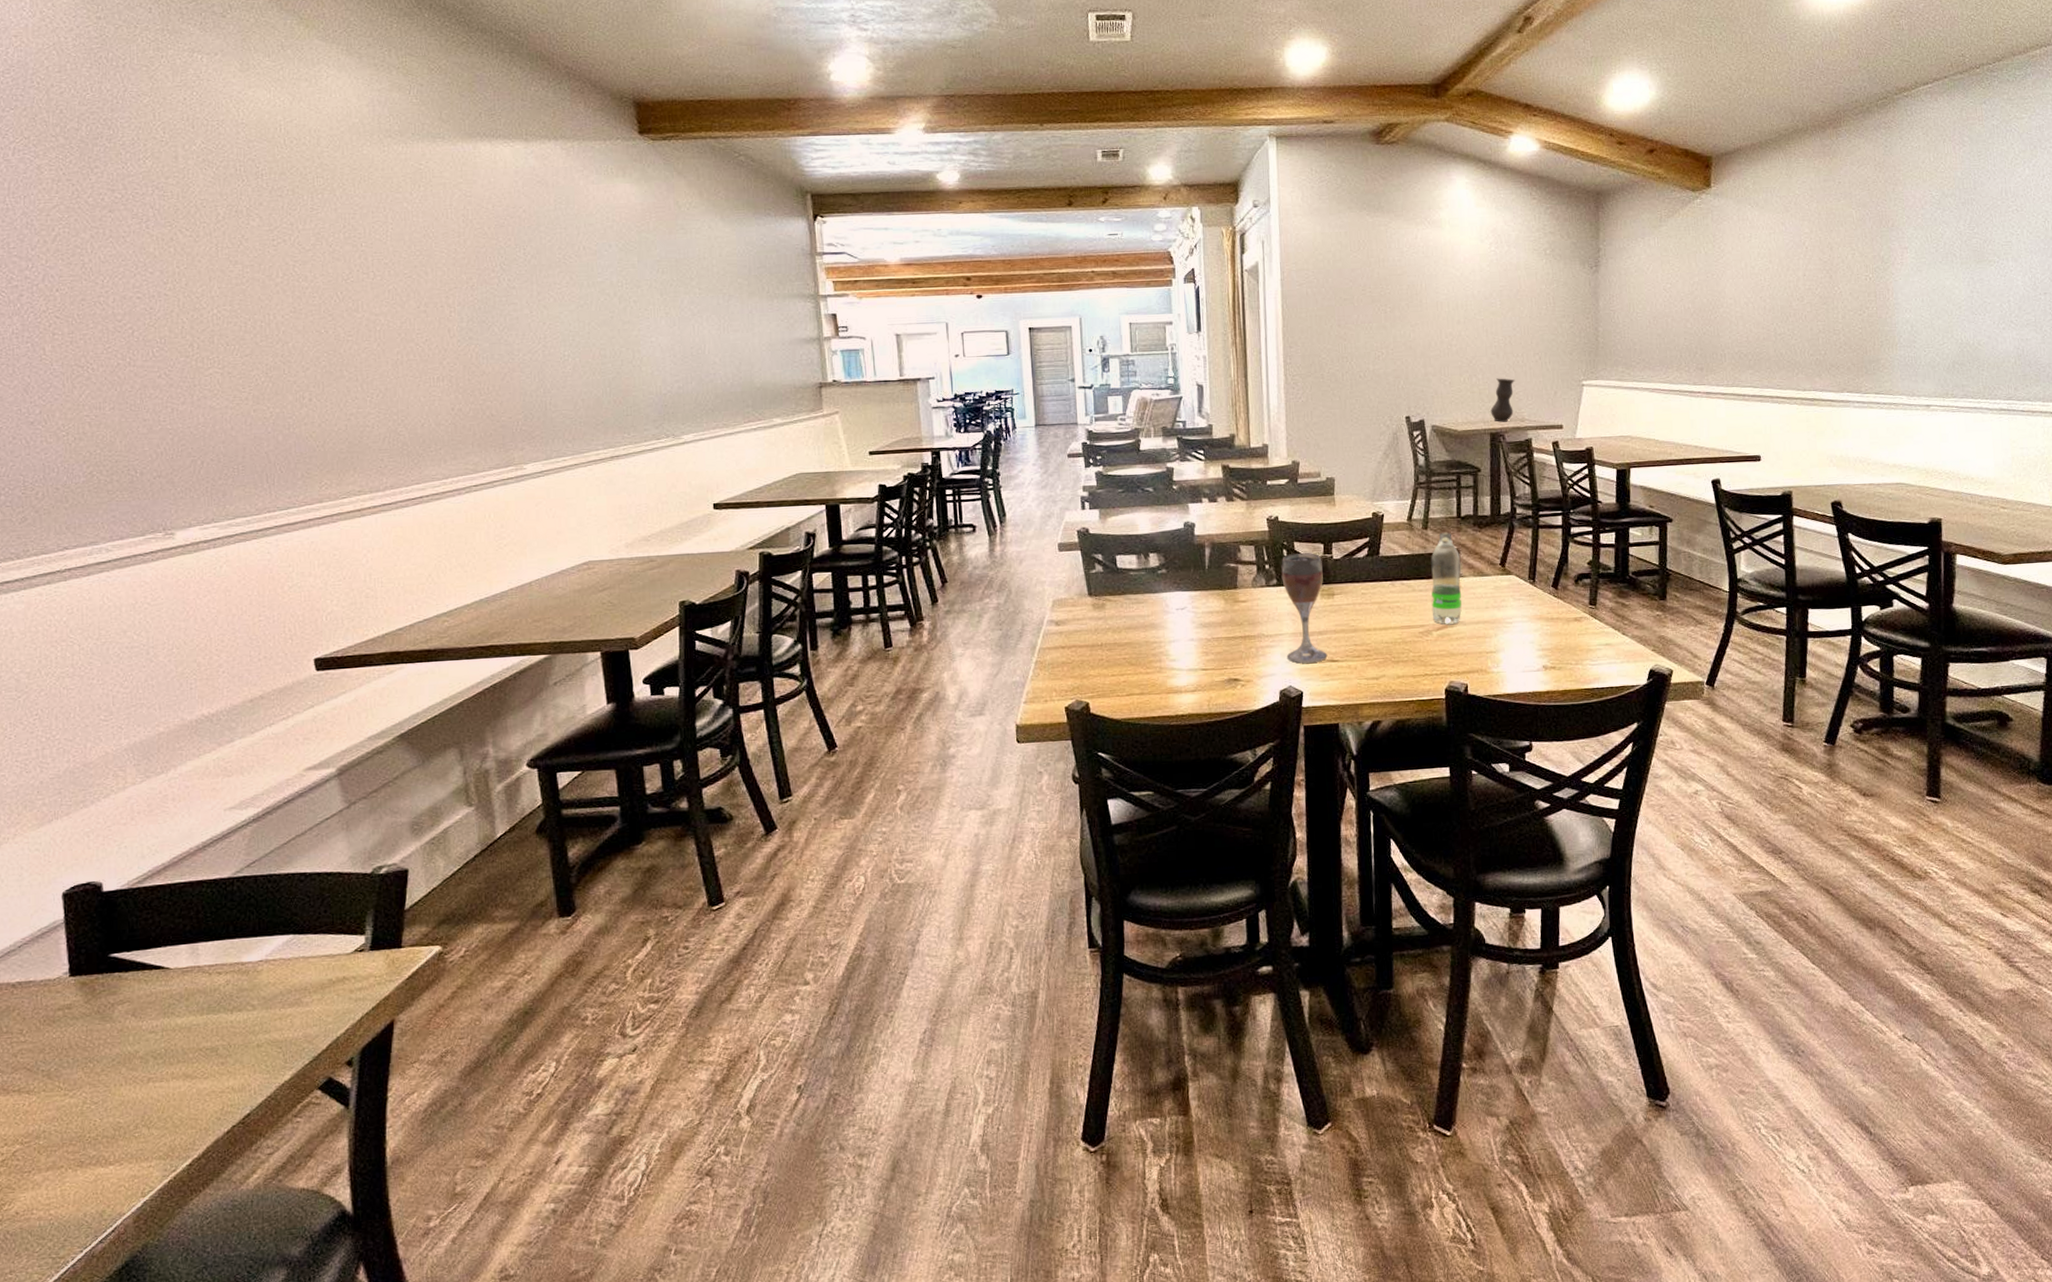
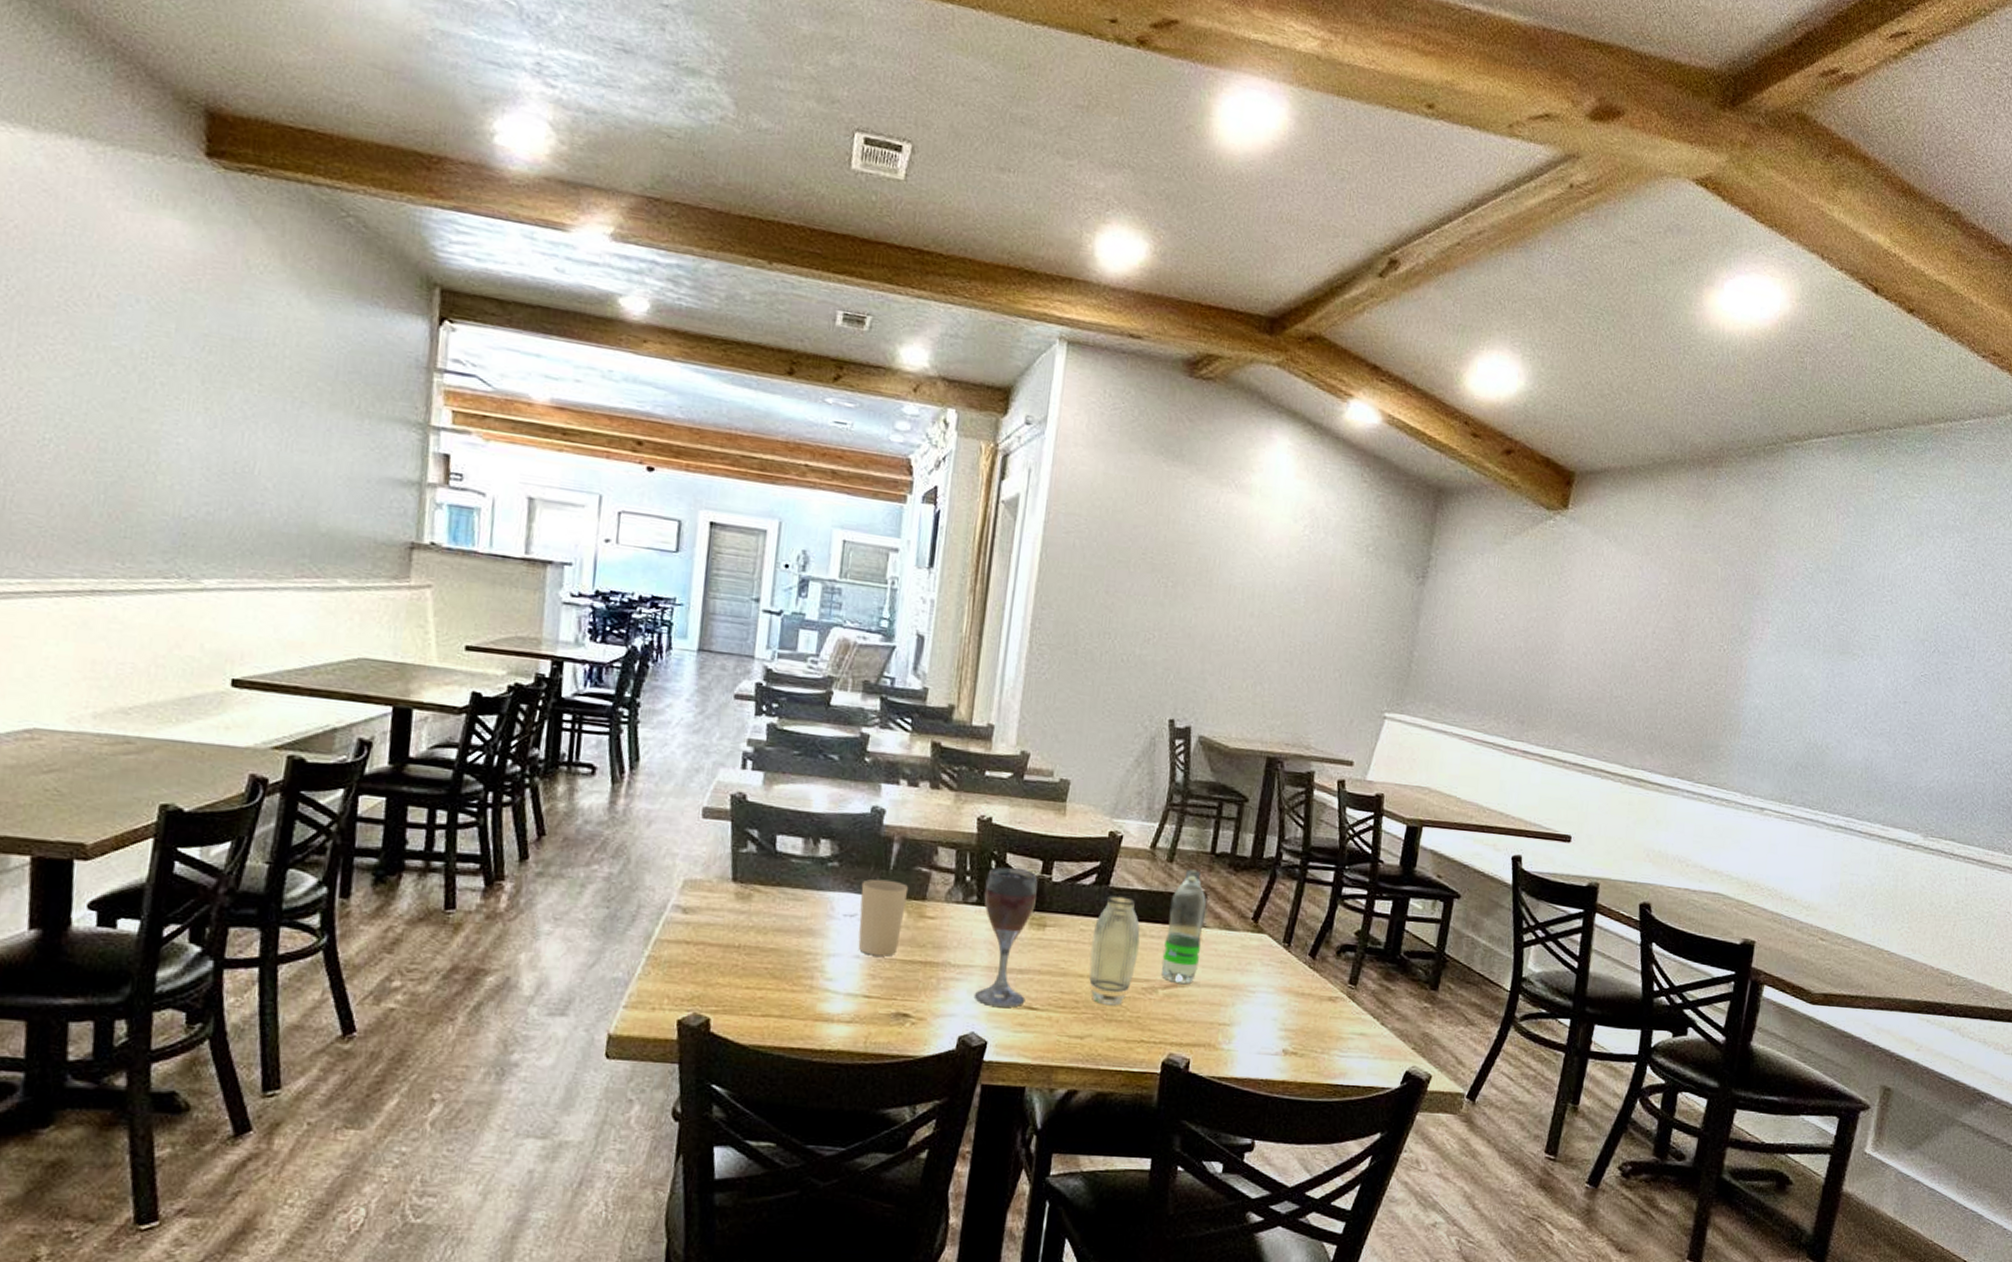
cup: none [1186,577,1223,637] -> present [858,879,909,957]
vase: none [1372,562,1412,651] -> present [1089,895,1140,1006]
vase: present [1490,378,1515,422] -> none [1271,691,1307,747]

